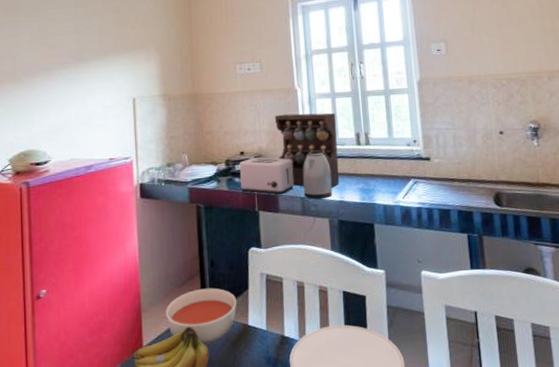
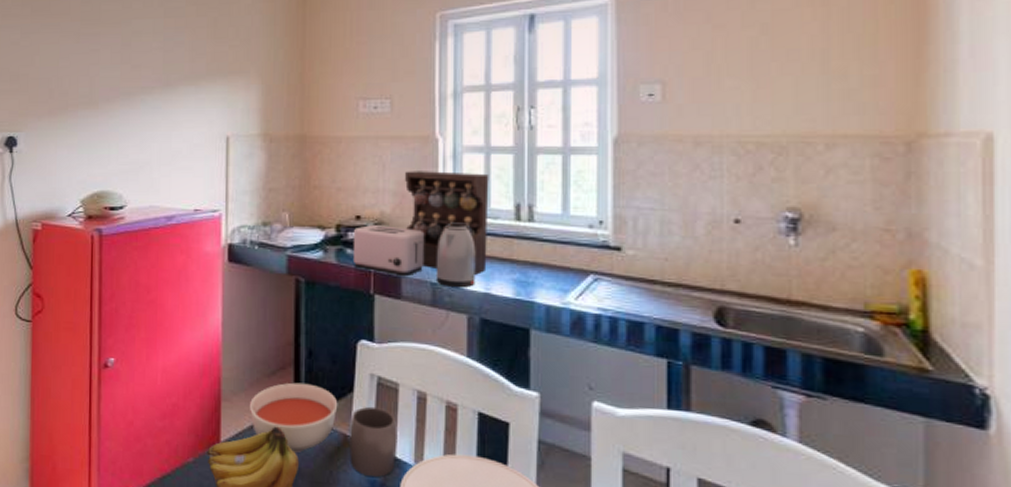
mug: none [247,298,286,354] -> present [348,406,398,477]

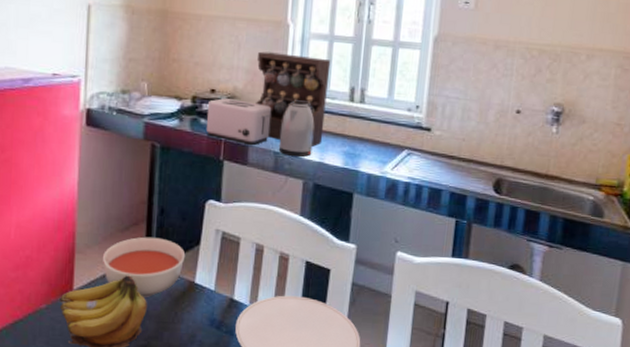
mug: present [348,406,398,477] -> none [193,257,237,316]

